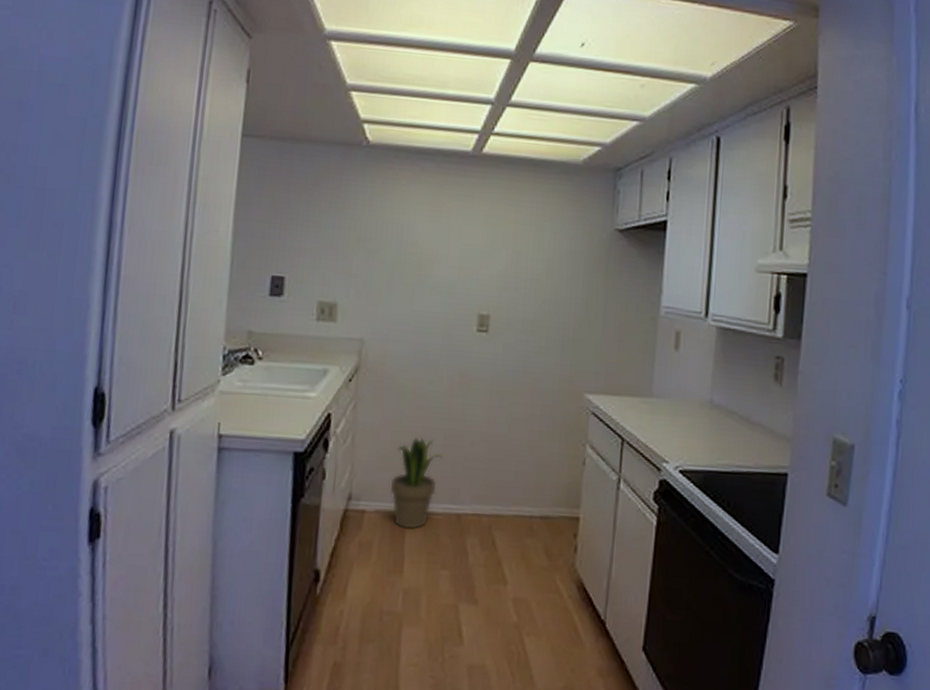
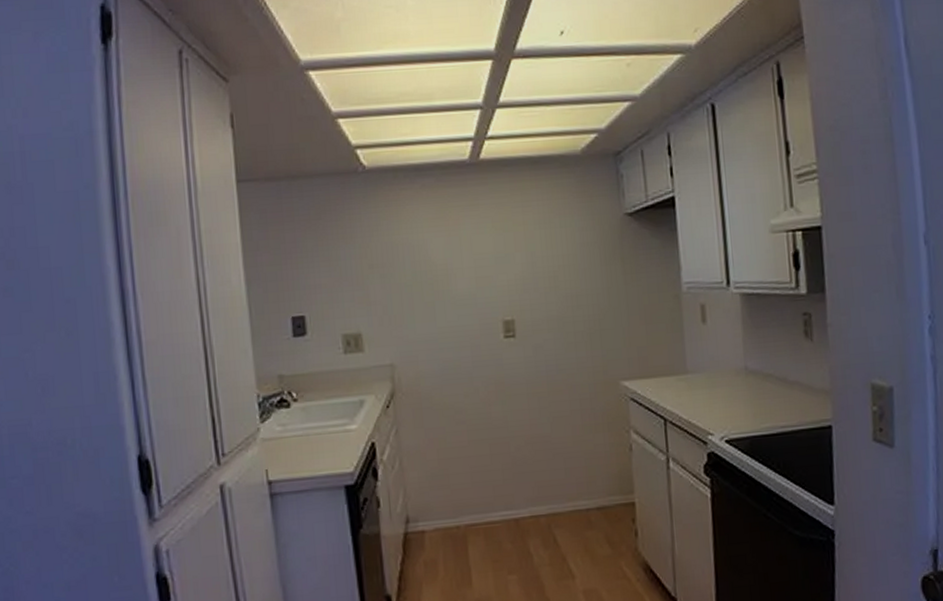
potted plant: present [390,437,443,531] -> none [444,450,492,543]

